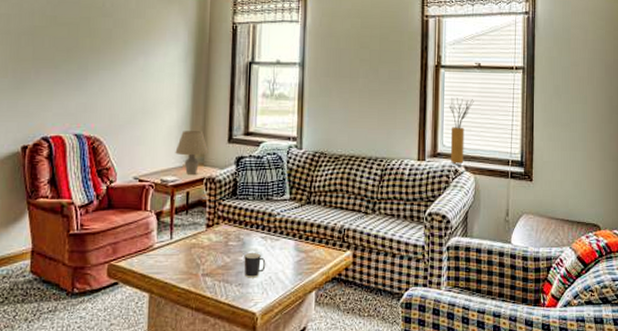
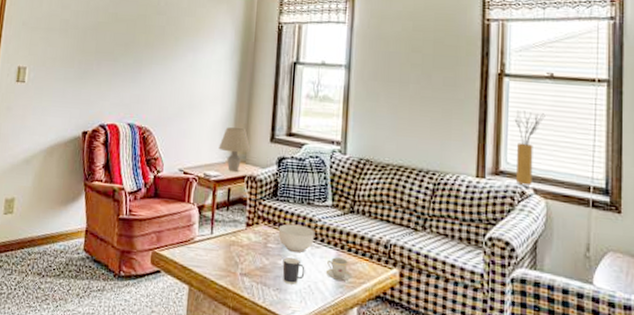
bowl: none [238,220,275,248] -> present [278,223,316,253]
teacup: none [285,247,311,268] -> present [325,257,353,281]

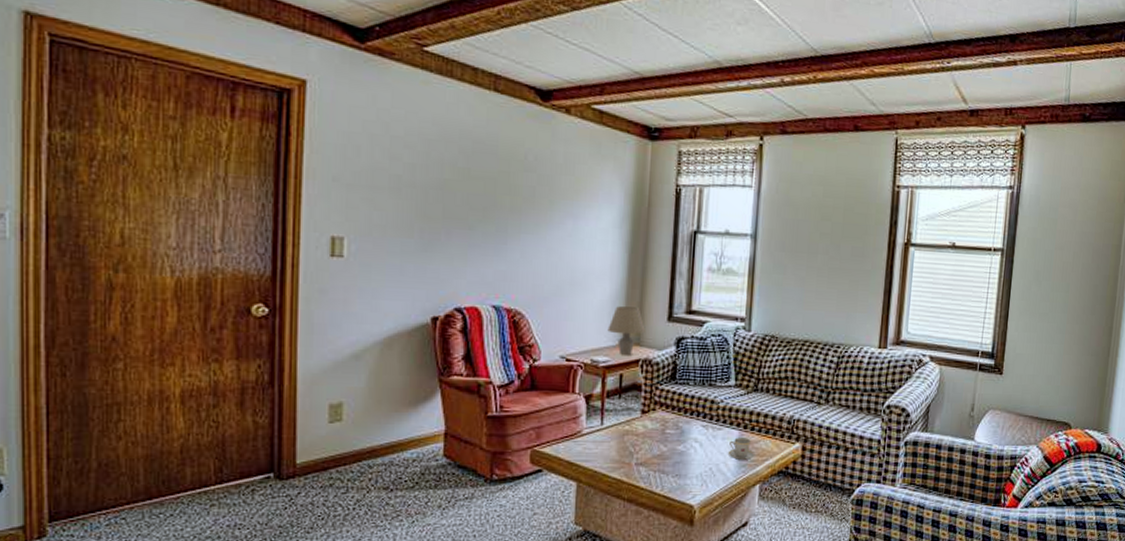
bowl: present [278,223,316,253] -> none [677,407,717,437]
mug: present [282,257,305,285] -> none [682,441,706,469]
vase: present [514,110,545,185] -> none [914,280,945,353]

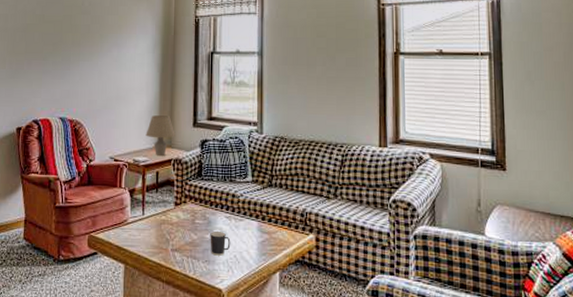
mug: none [682,441,706,469] -> present [210,230,231,256]
teacup: present [727,438,755,460] -> none [249,228,274,249]

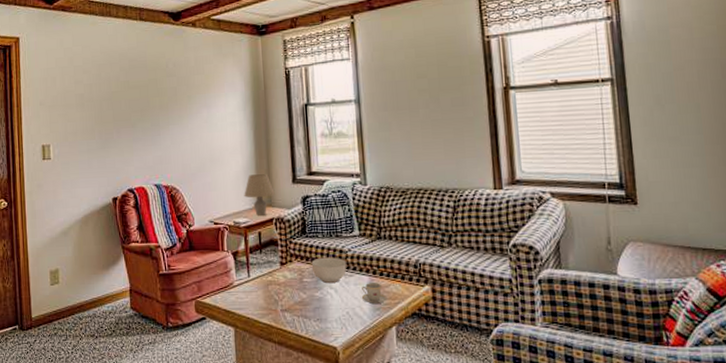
bowl: none [204,200,238,227] -> present [311,257,347,284]
mug: present [210,230,231,256] -> none [319,288,342,313]
teacup: none [249,228,274,249] -> present [361,283,388,303]

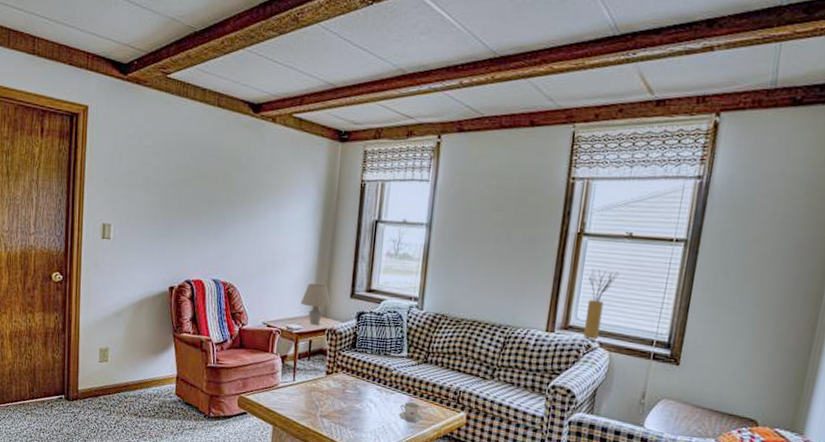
bowl: present [311,257,347,284] -> none [356,372,391,398]
vase: none [524,119,554,190] -> present [583,268,619,339]

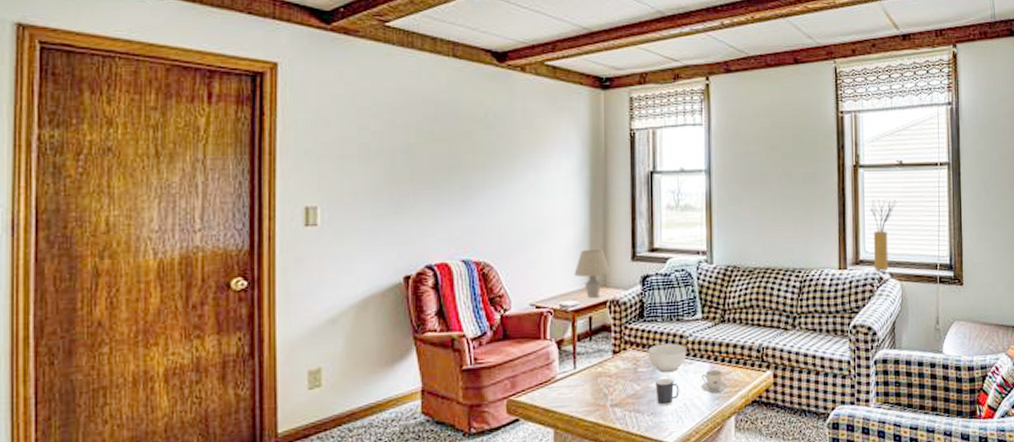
bowl: none [356,372,391,398] -> present [648,343,687,373]
mug: none [359,401,380,425] -> present [655,378,680,406]

